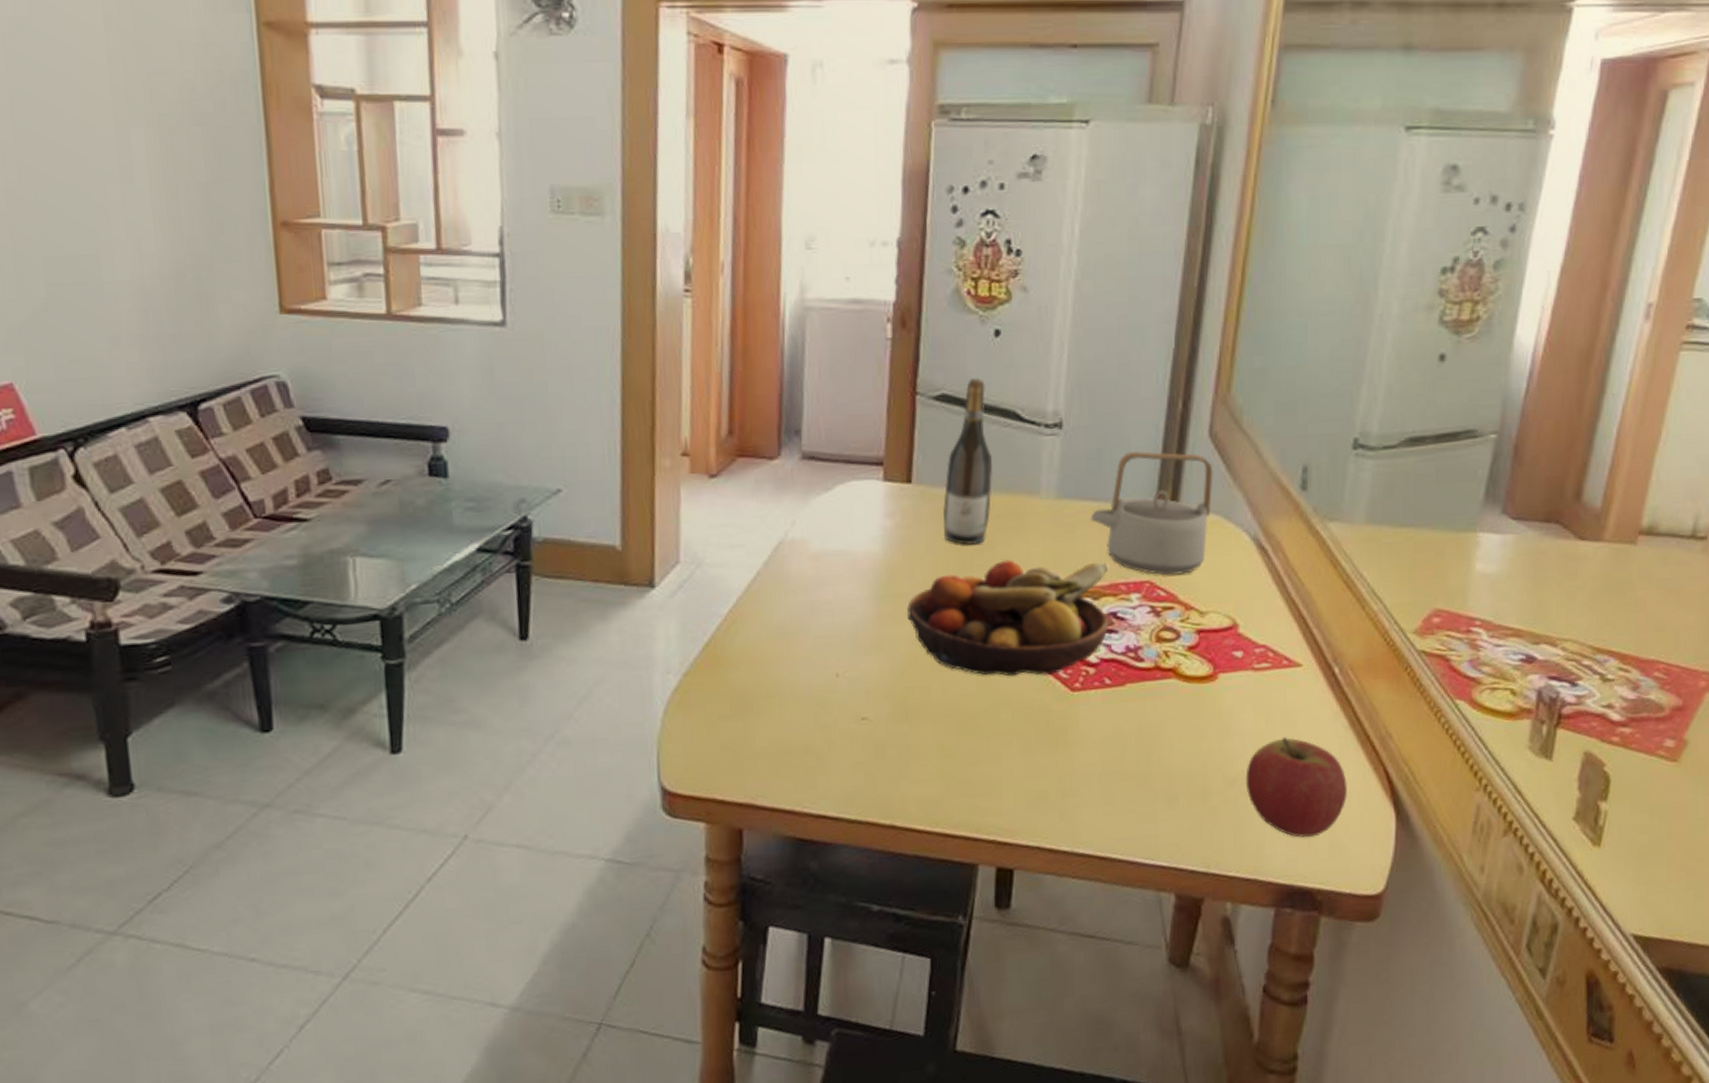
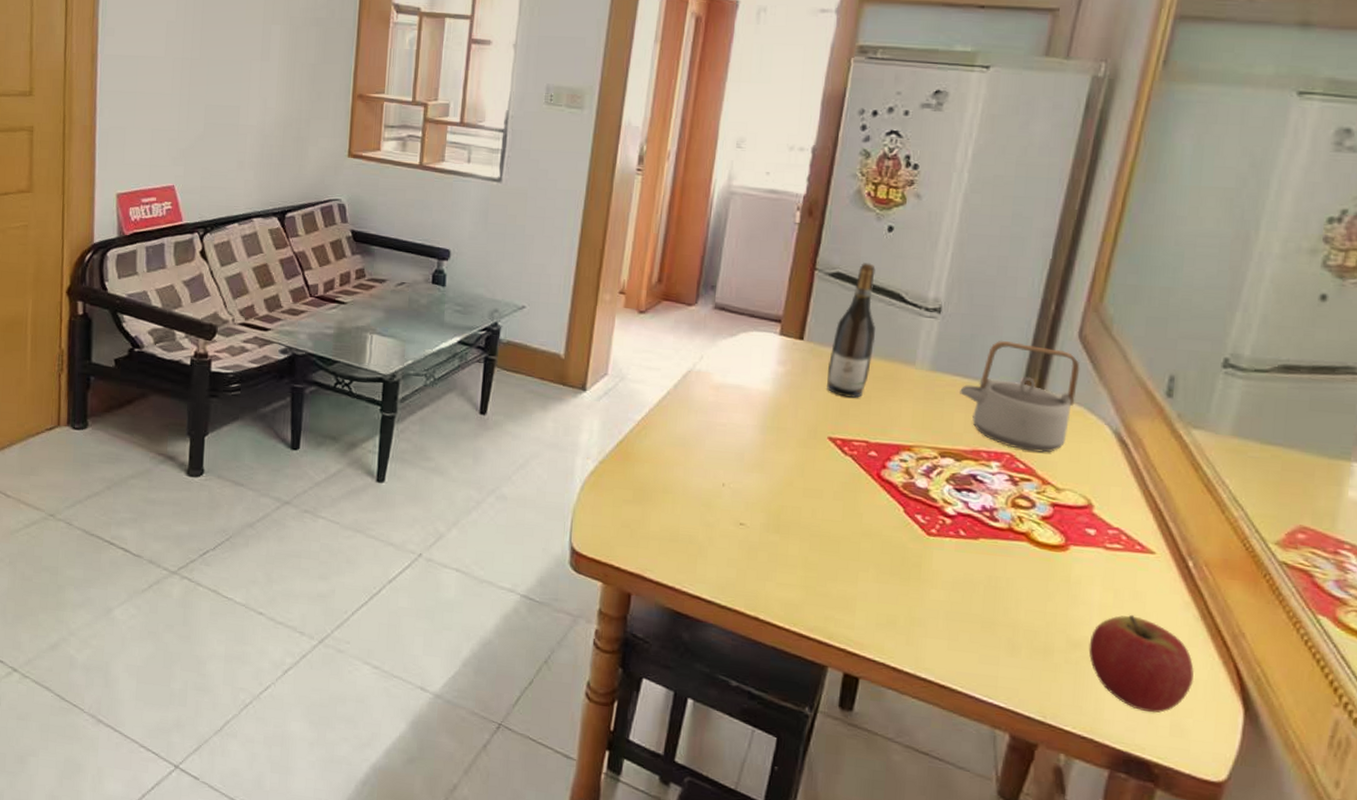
fruit bowl: present [907,559,1108,677] -> none [788,414,971,518]

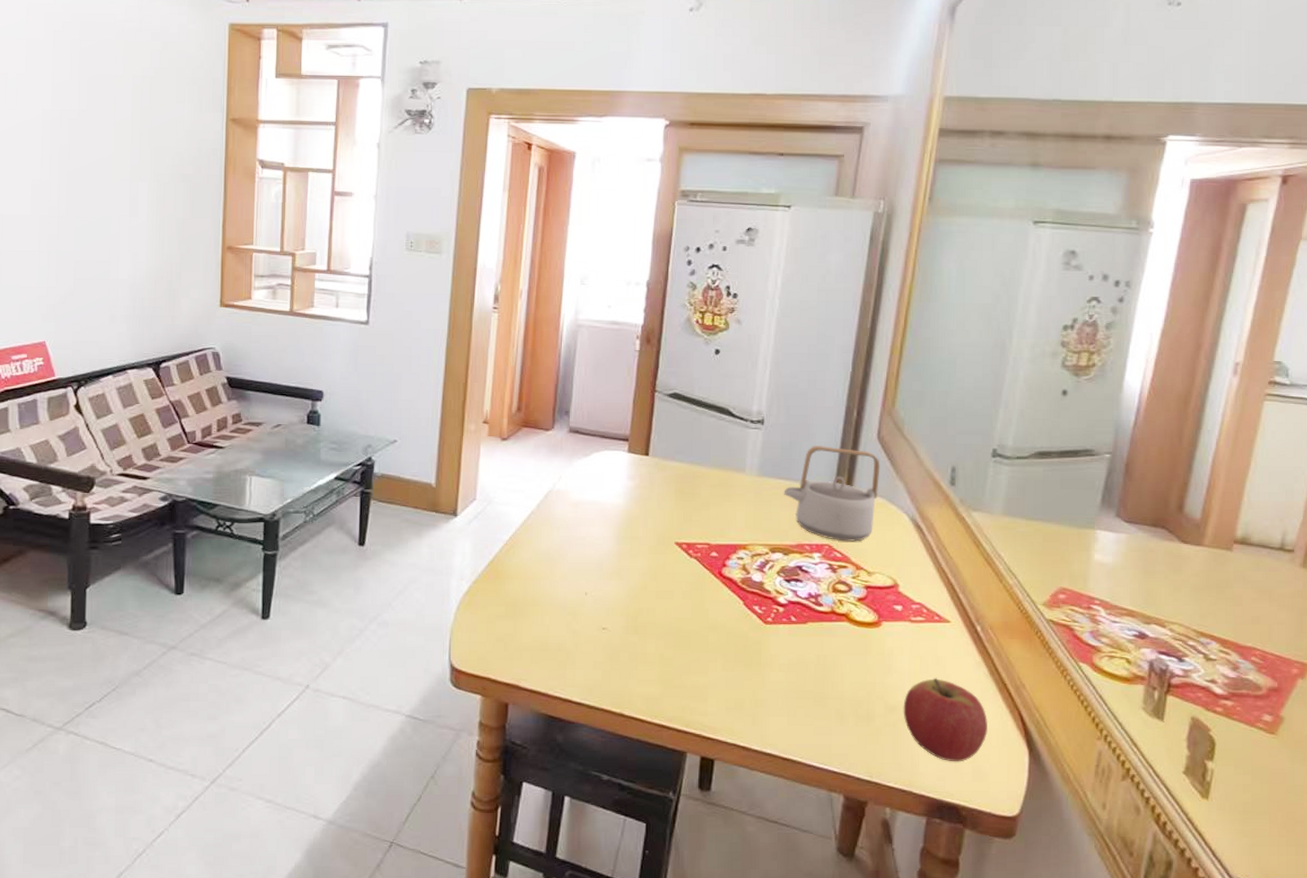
wine bottle: present [827,263,876,398] -> none [671,383,710,505]

